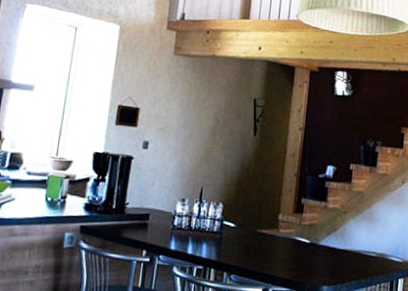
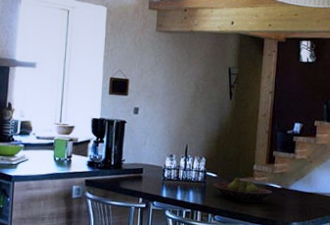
fruit bowl: none [231,228,300,261] -> present [214,177,272,203]

